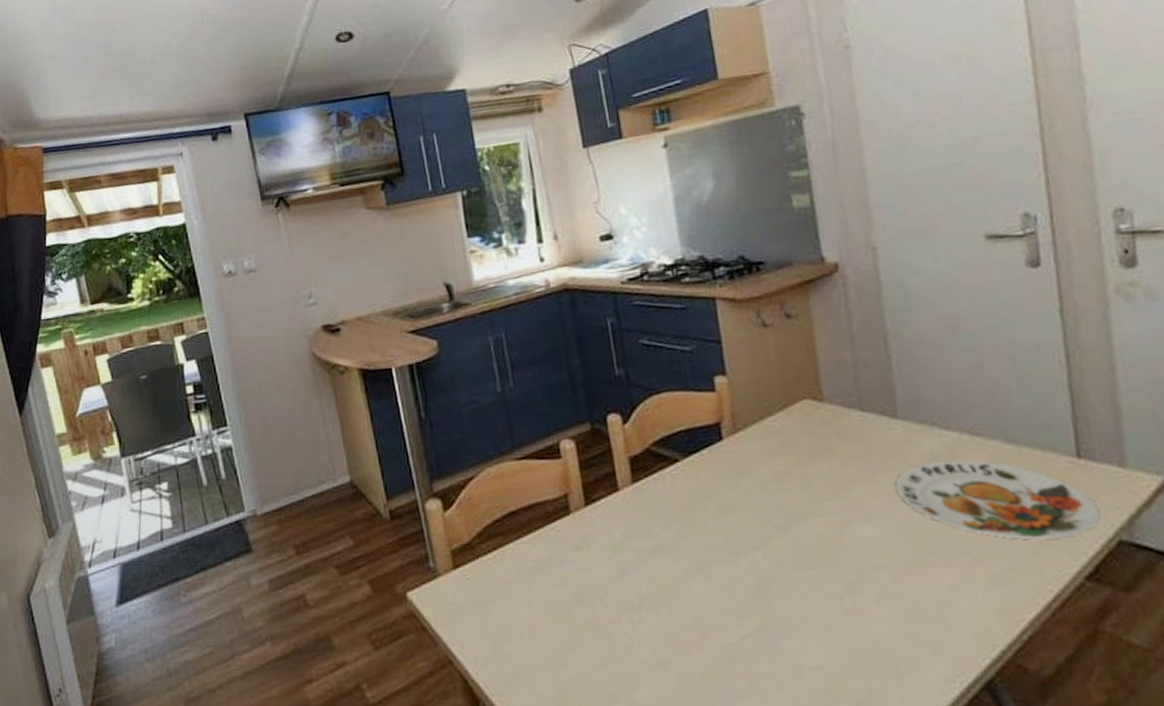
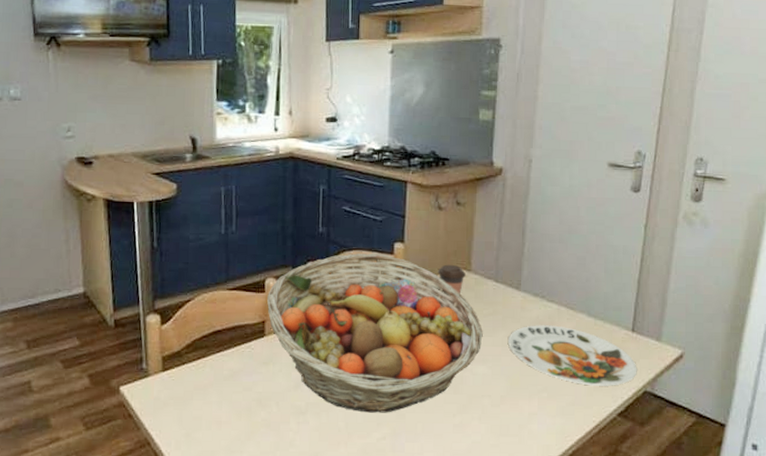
fruit basket: none [565,392,860,603] -> present [267,253,483,413]
coffee cup: none [778,395,818,434] -> present [437,264,466,294]

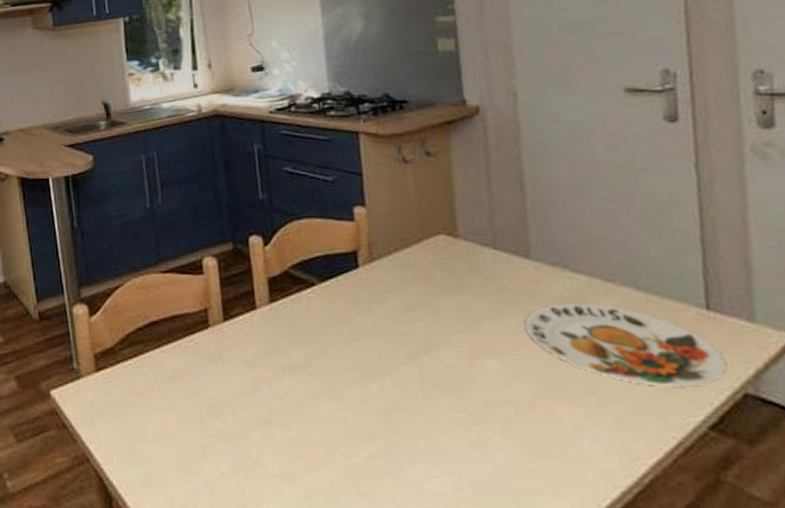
fruit basket: present [267,253,483,413] -> none [207,221,489,424]
coffee cup: present [437,264,466,294] -> none [414,229,452,267]

